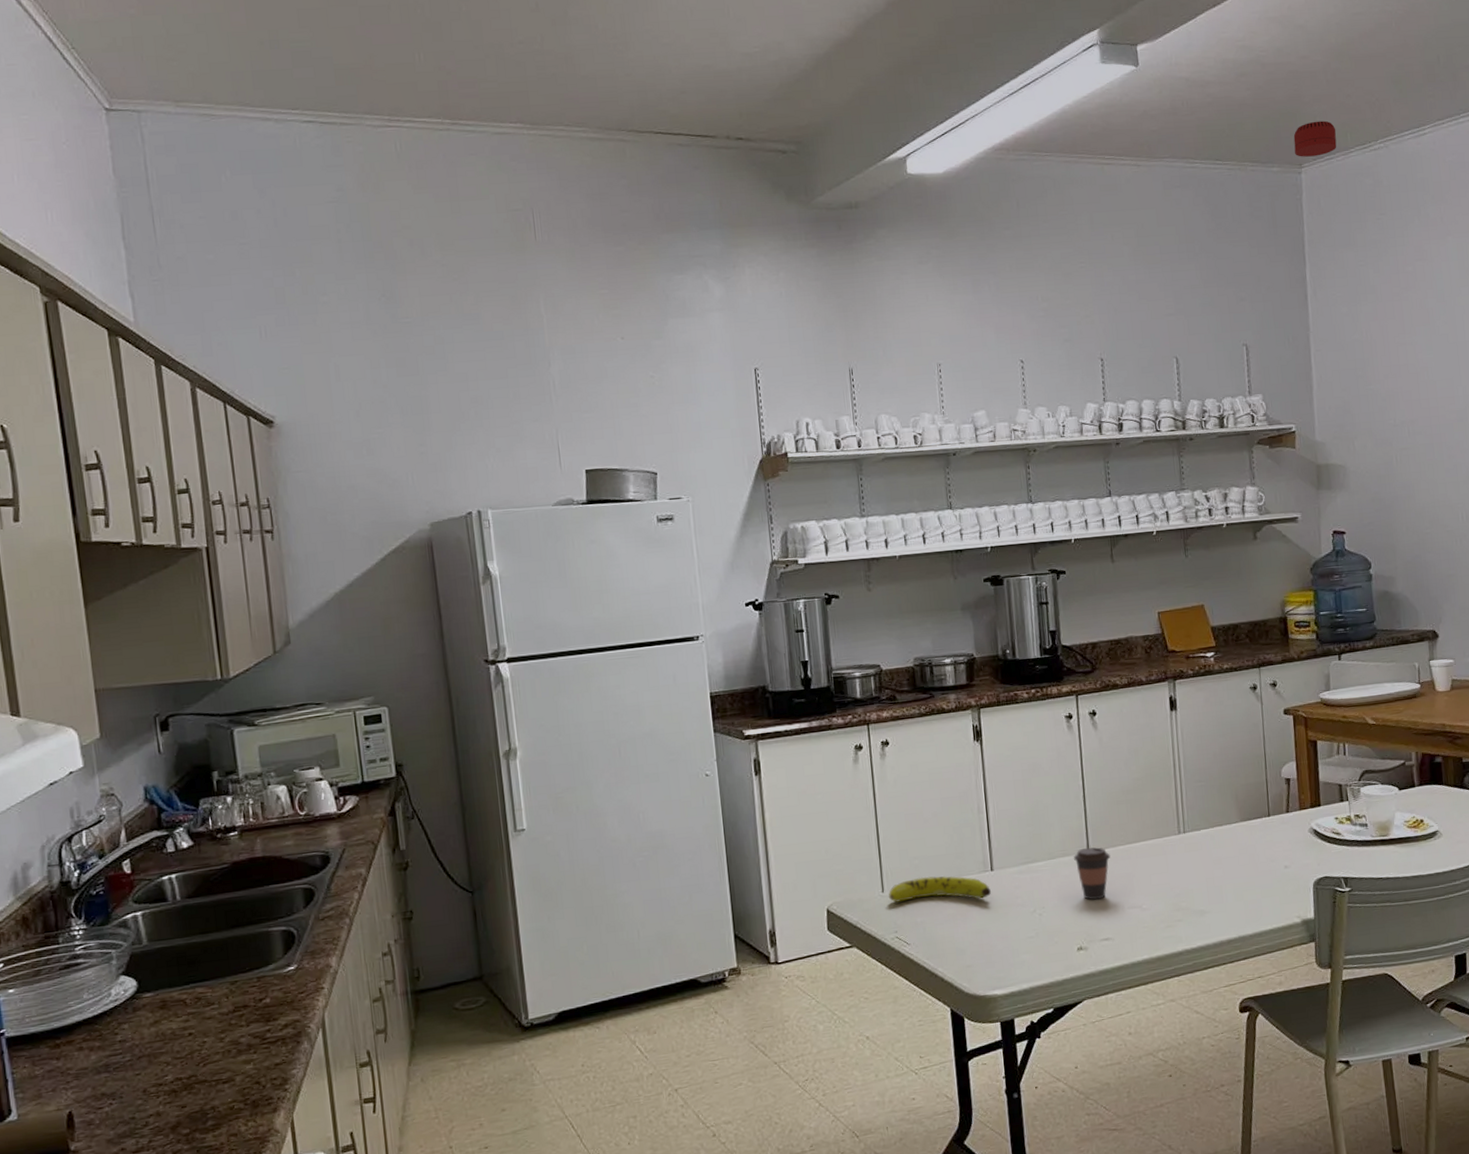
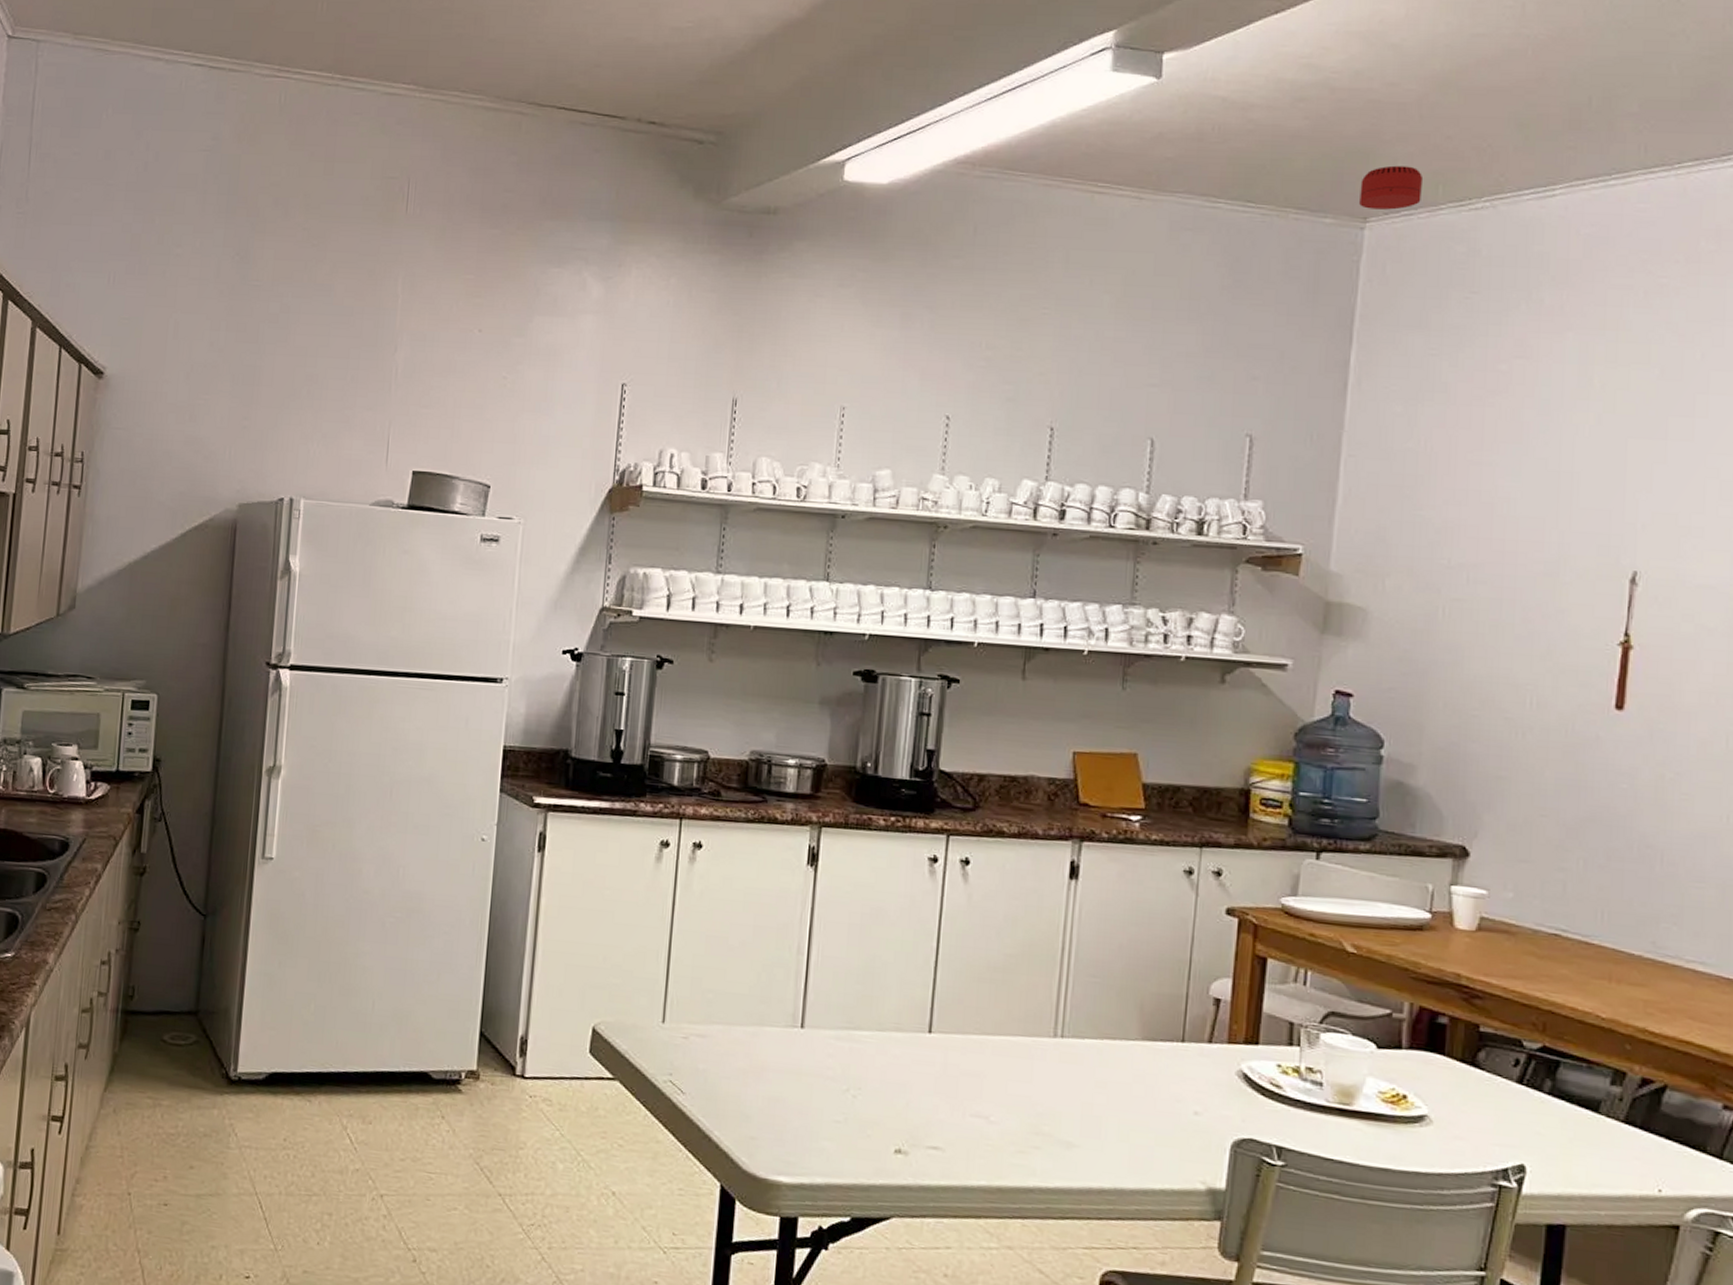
fruit: present [889,876,991,902] -> none [669,1015,796,1060]
coffee cup: present [1073,847,1111,900] -> none [908,1026,958,1096]

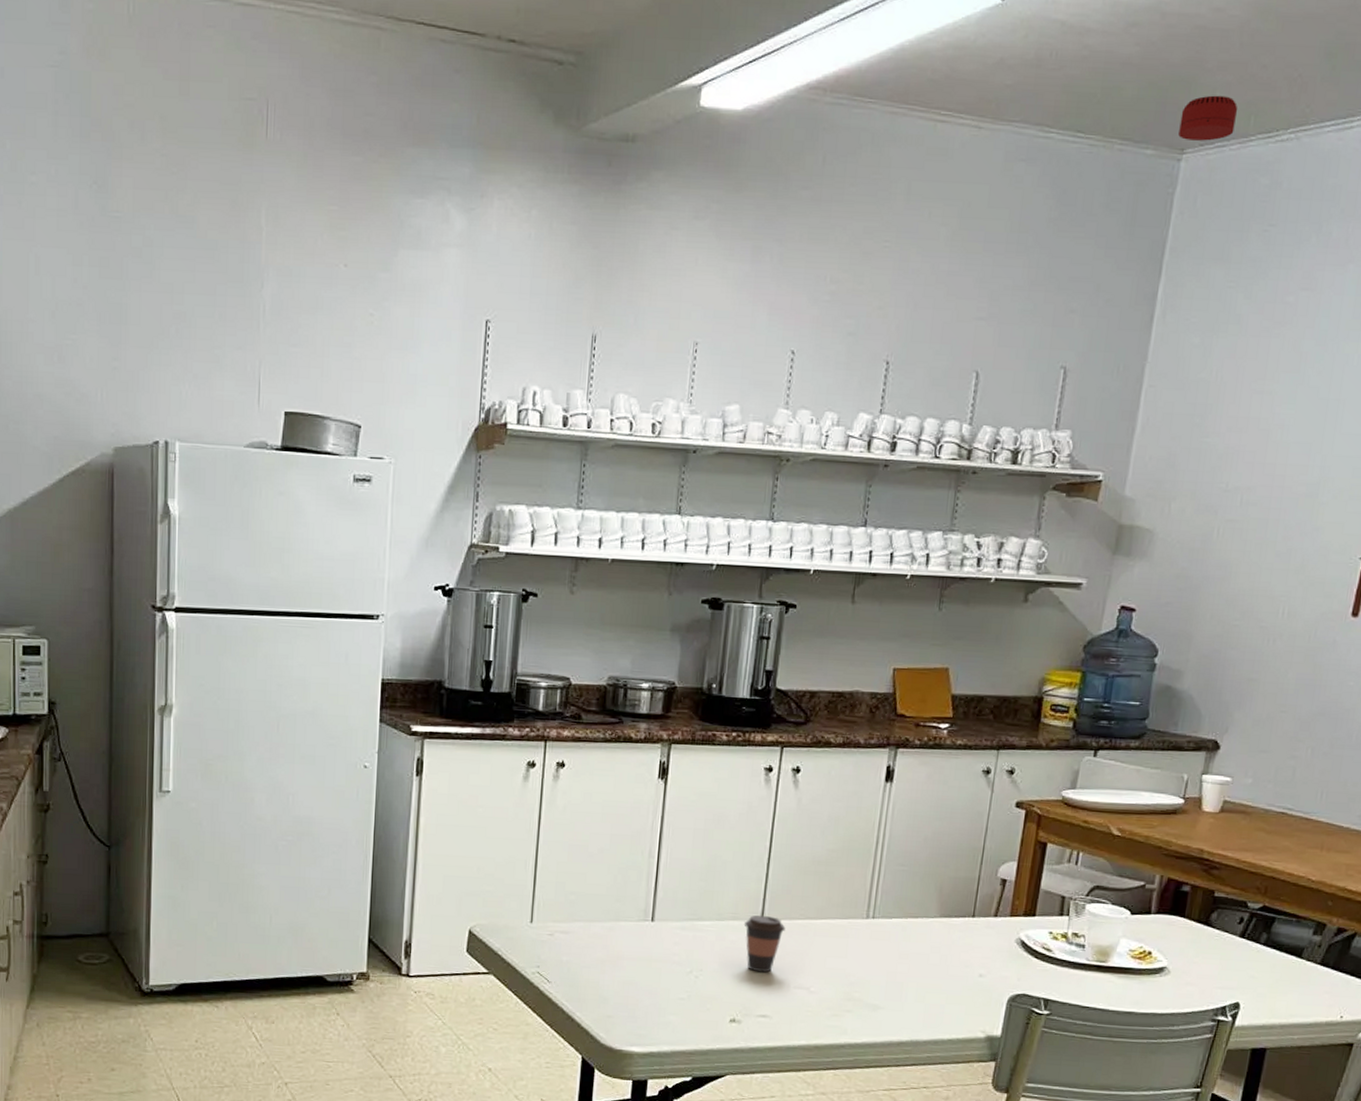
coffee cup: none [908,1026,958,1096] -> present [743,914,786,973]

